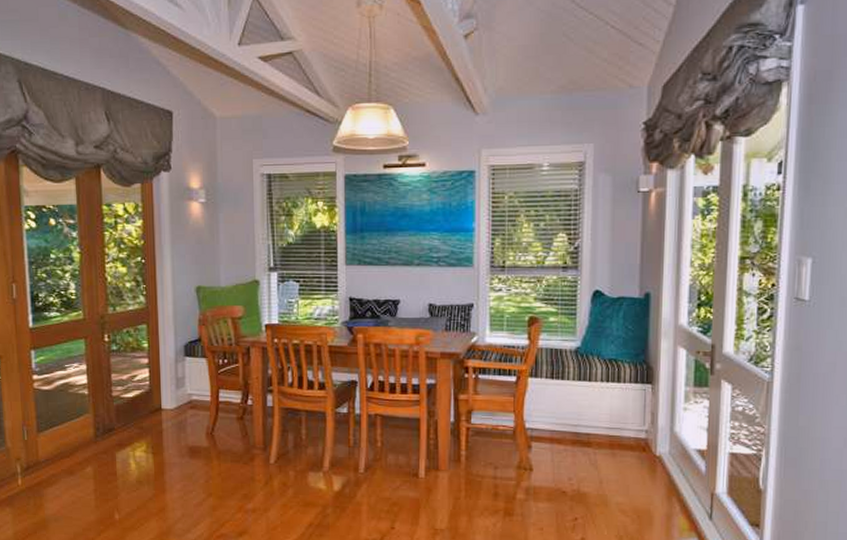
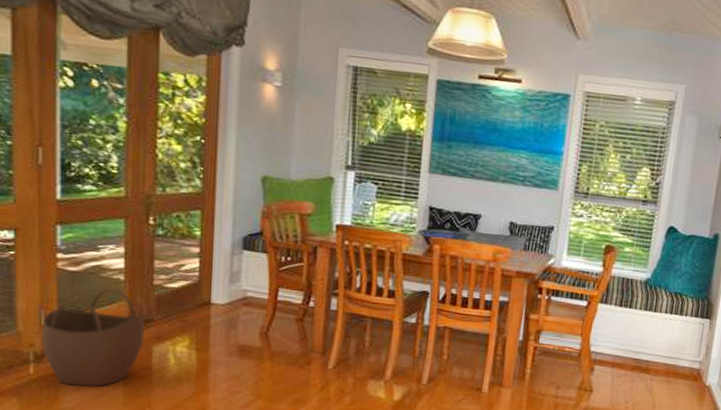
woven basket: none [25,403,108,494] -> present [41,288,145,387]

